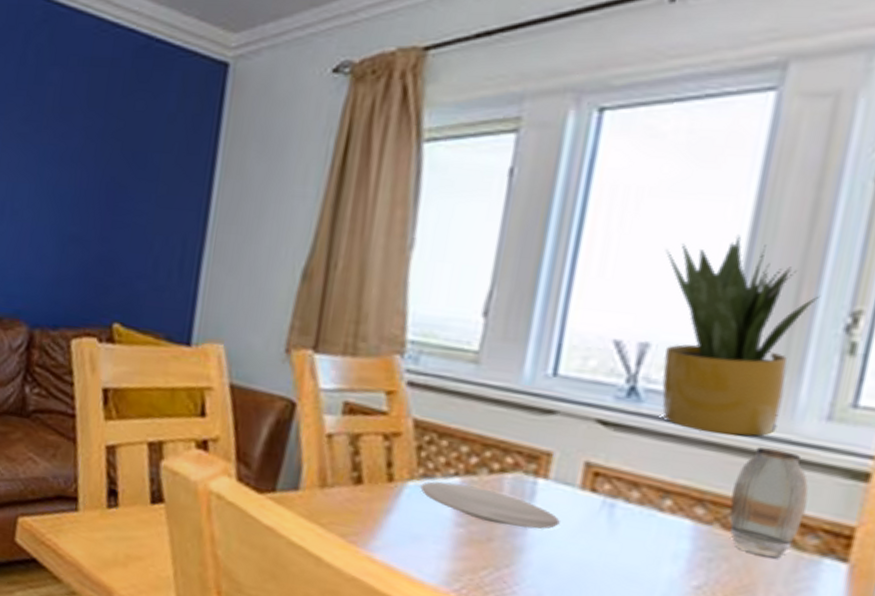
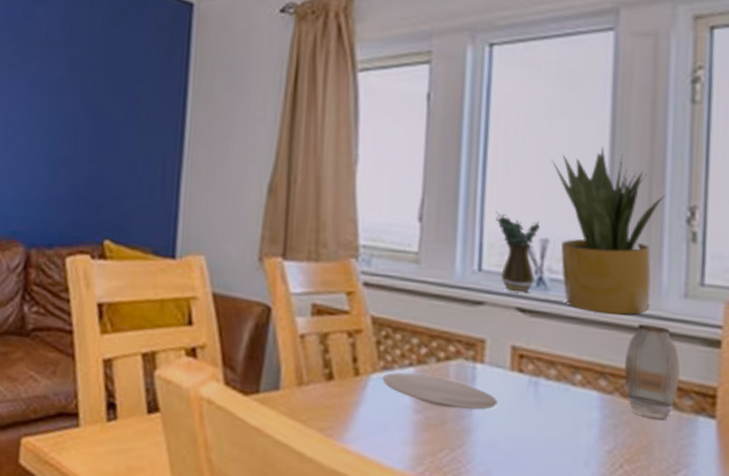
vase: none [581,308,641,404] -> present [495,211,541,293]

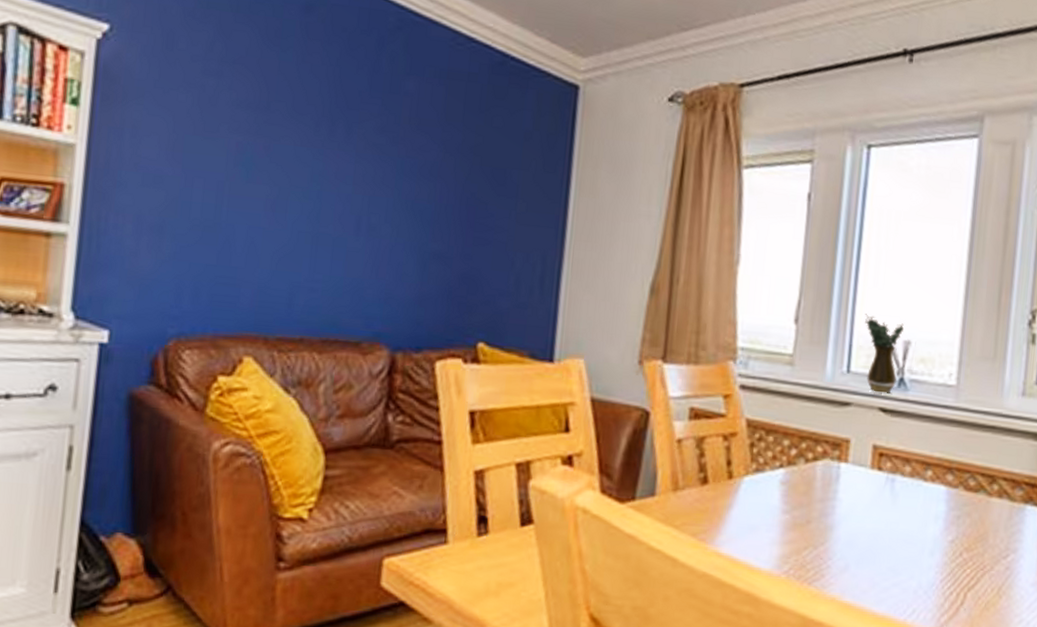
plate: present [382,372,498,410] -> none [754,474,858,508]
planter: present [551,146,667,315] -> none [917,251,1013,413]
vase: present [624,324,680,420] -> none [968,421,1015,510]

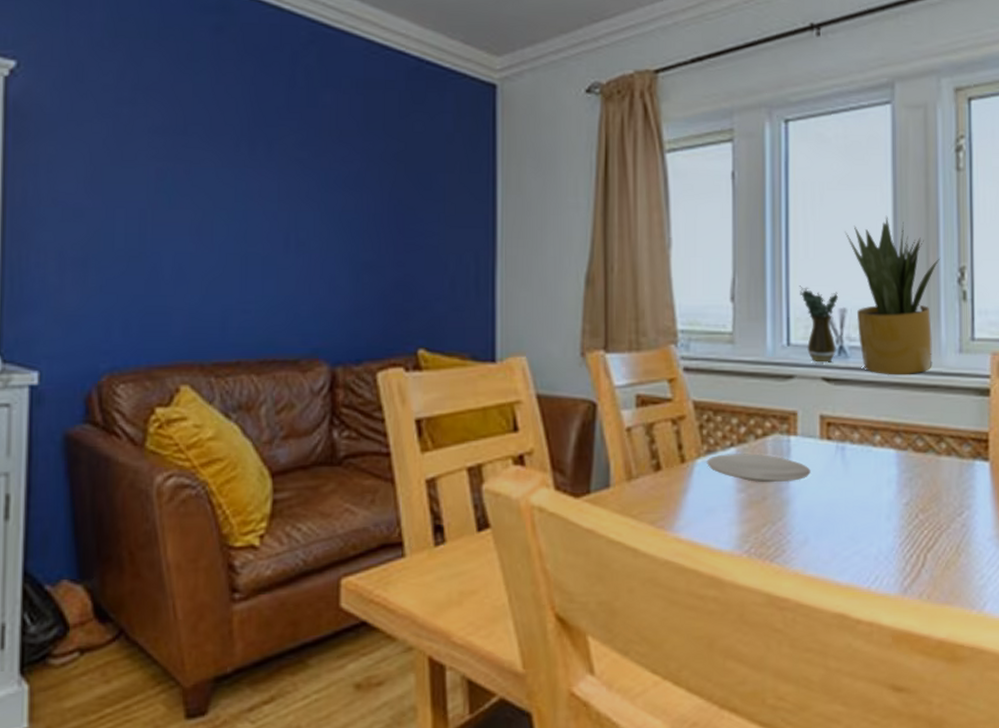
plate: none [754,474,858,508] -> present [707,452,811,483]
planter: none [917,251,1013,413] -> present [844,215,941,374]

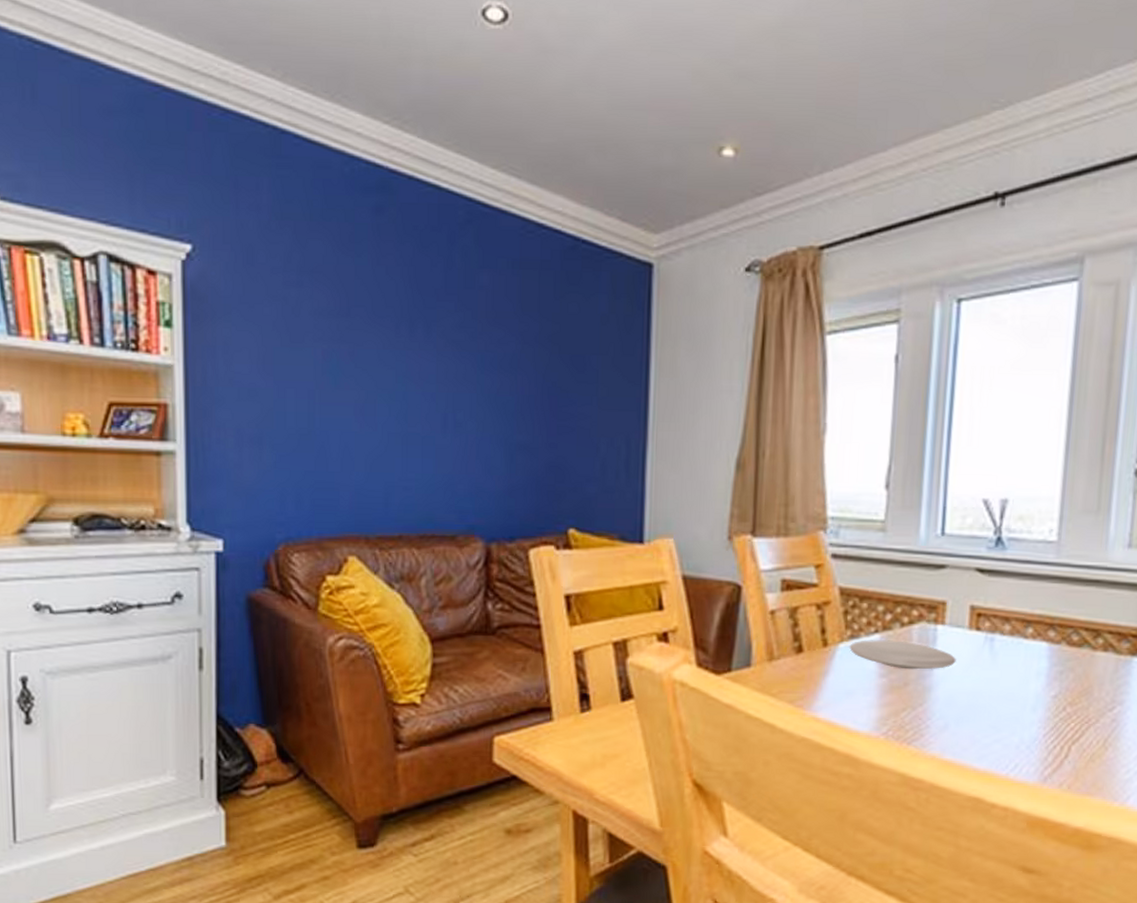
vase: present [799,285,839,363] -> none [958,474,1001,553]
planter: present [844,215,941,374] -> none [1013,402,1118,568]

